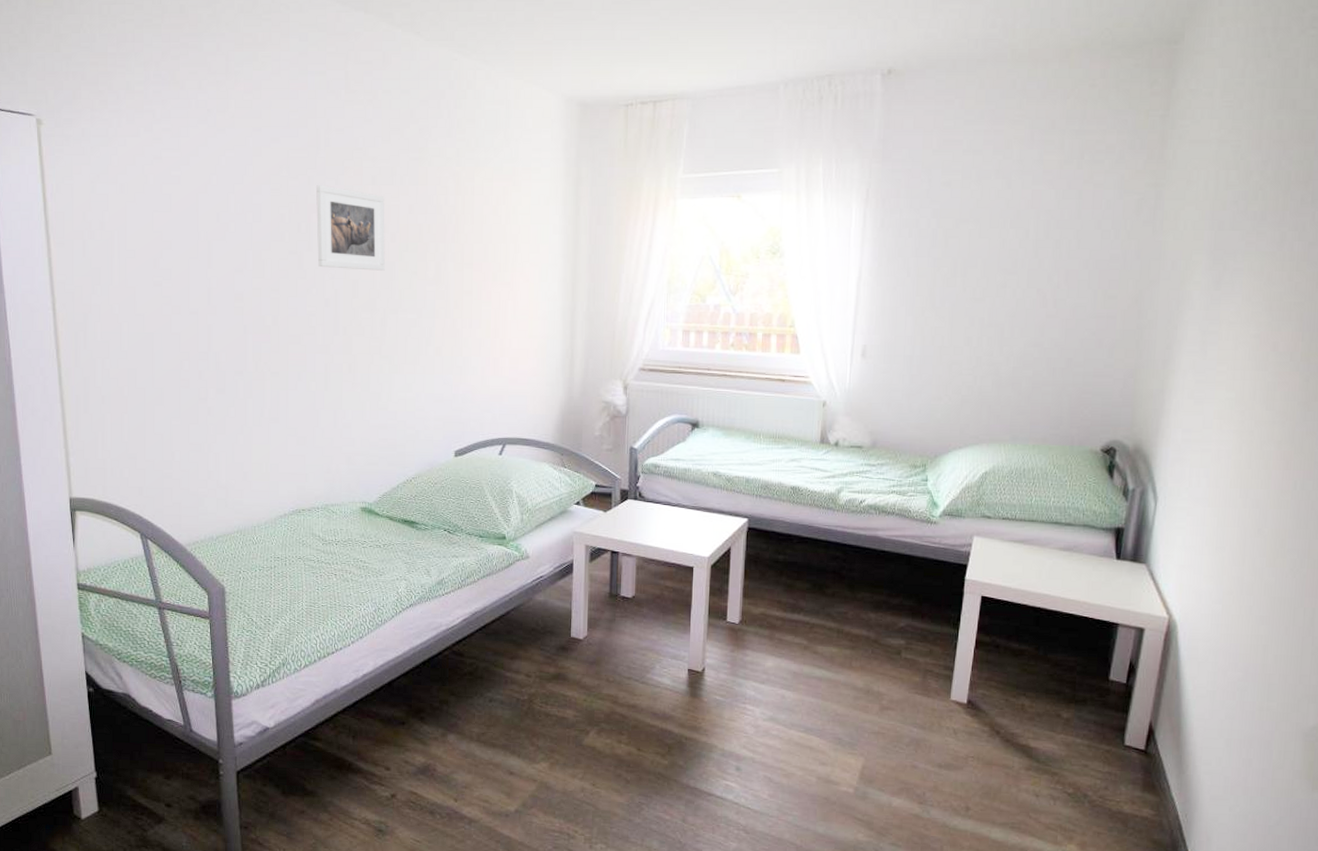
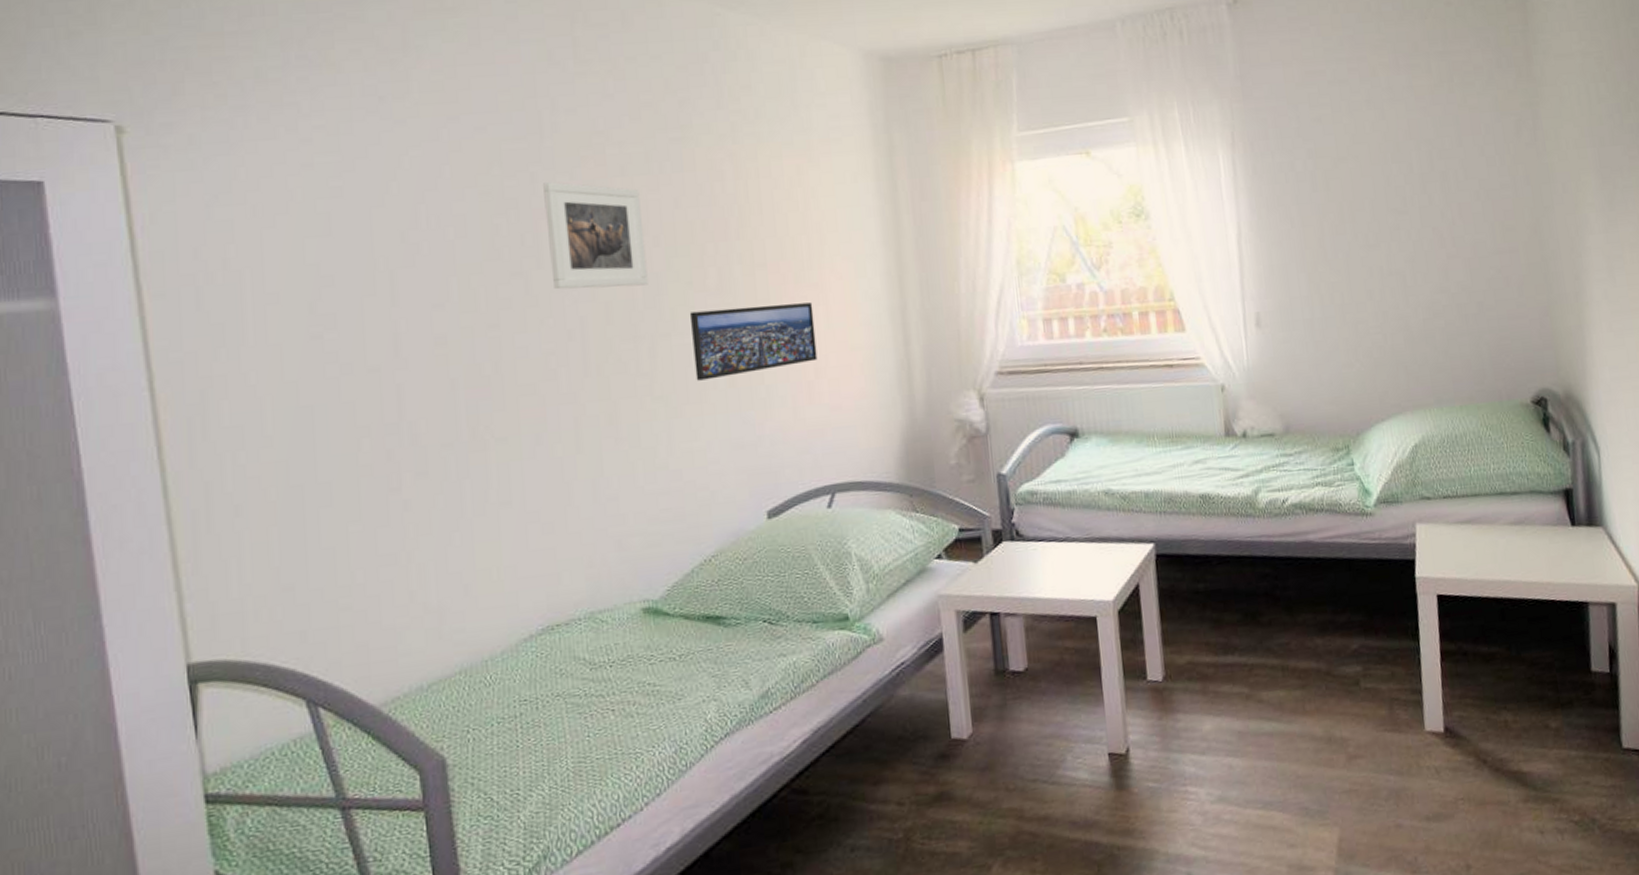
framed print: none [412,295,504,348] -> present [689,302,818,381]

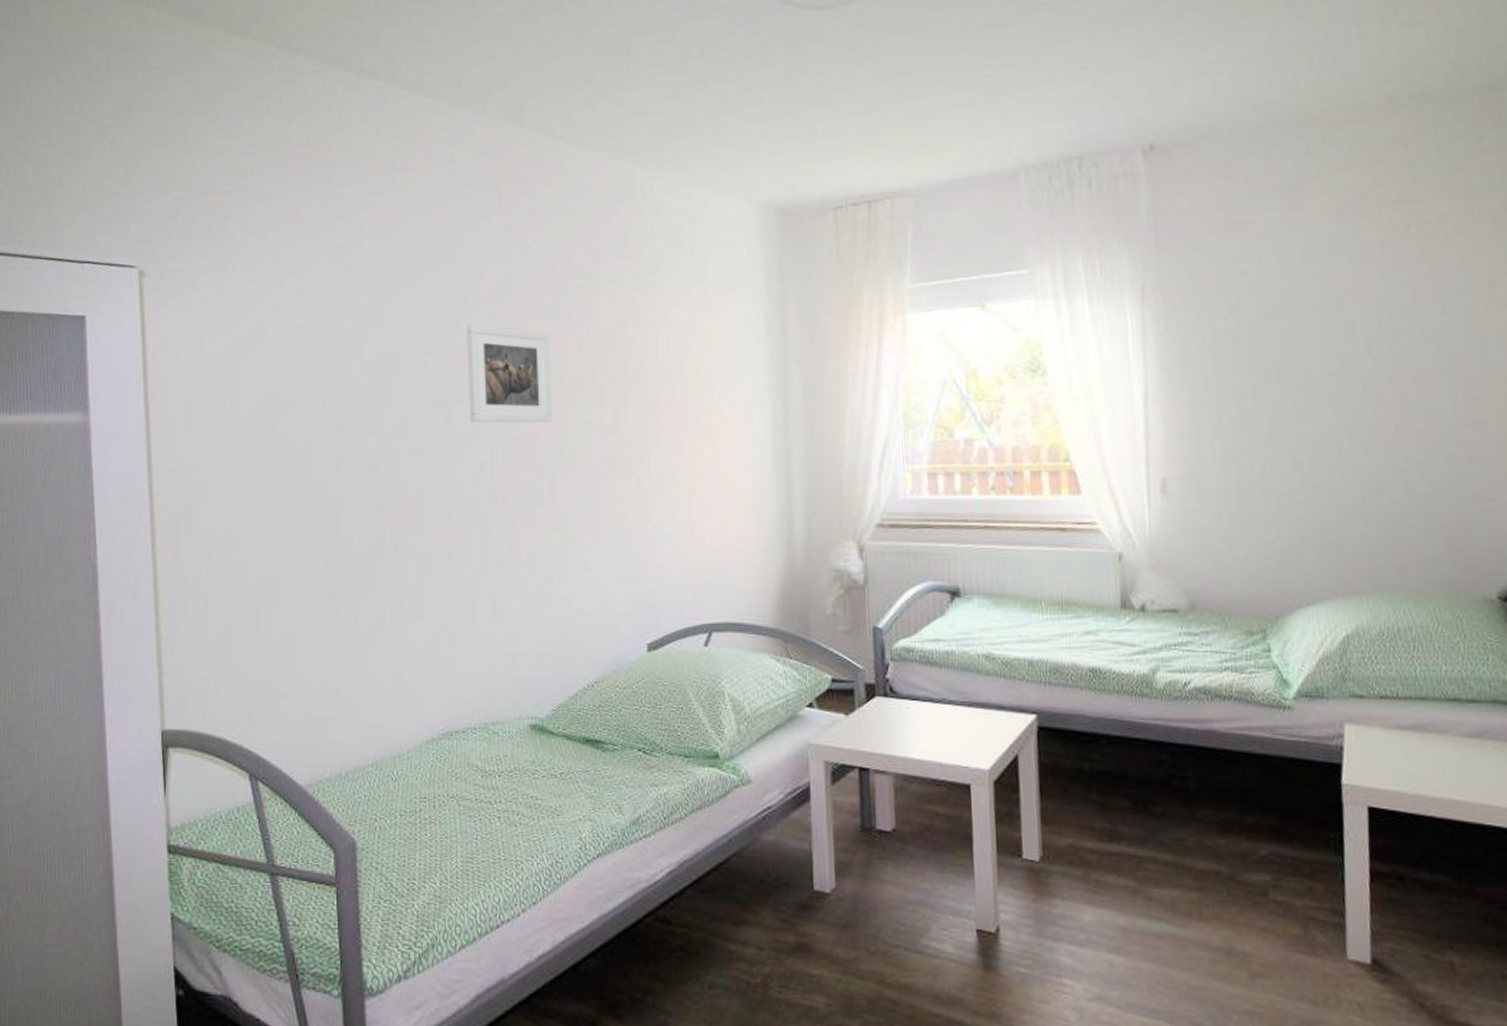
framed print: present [689,302,818,381] -> none [586,445,702,514]

